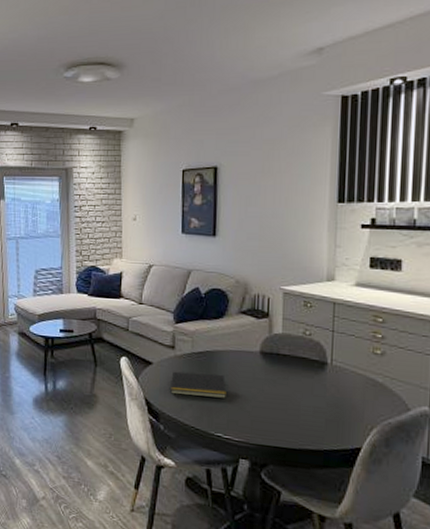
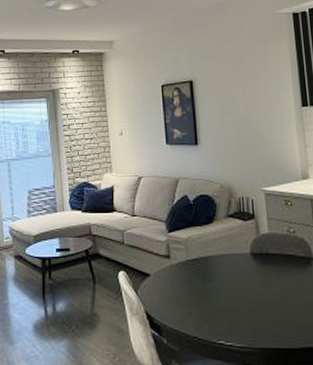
notepad: present [170,371,227,398] -> none [169,279,224,305]

